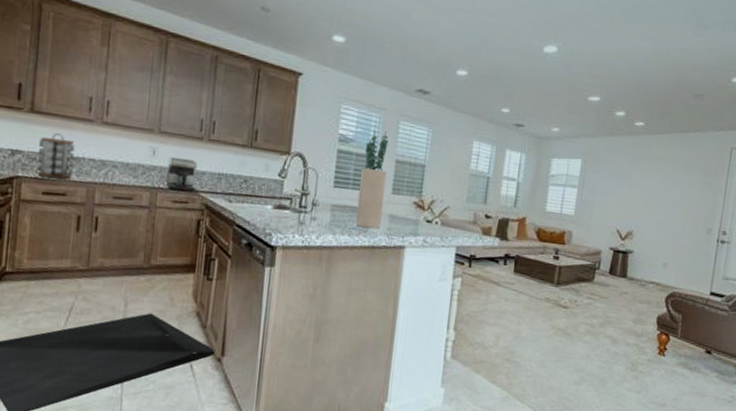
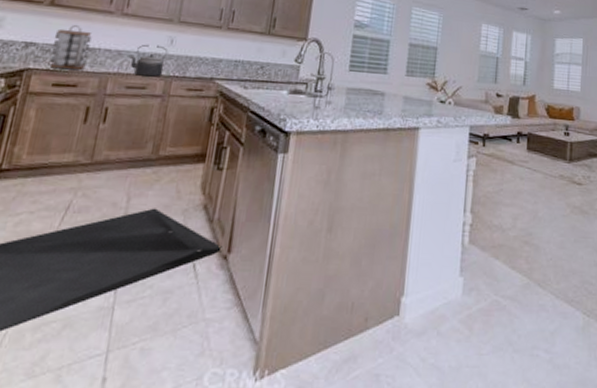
kettle: none [114,154,152,188] -> present [129,44,168,77]
coffee maker: present [166,156,198,191] -> none [181,45,215,79]
vase: present [356,131,388,229] -> none [371,16,402,111]

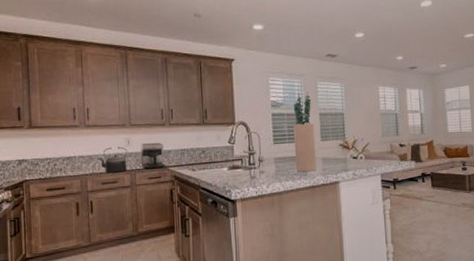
spice rack: present [49,25,92,70] -> none [38,141,68,177]
coffee maker: none [181,45,215,79] -> present [141,142,165,170]
vase: none [371,16,402,111] -> present [293,92,317,173]

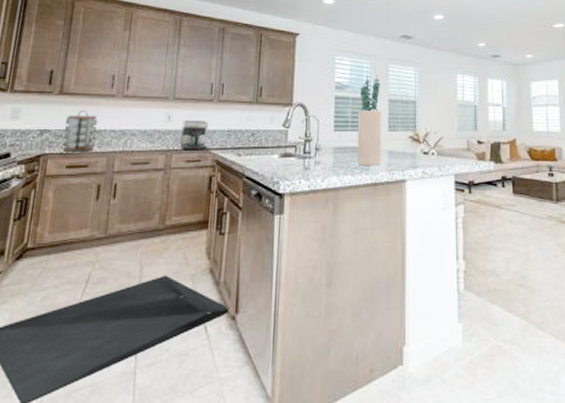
spice rack: none [38,141,68,177] -> present [62,111,98,152]
kettle: present [99,146,128,173] -> none [132,122,167,152]

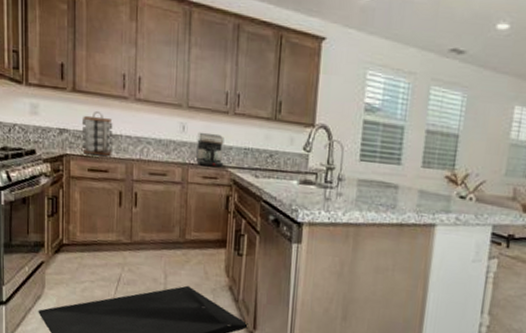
vase: present [357,75,382,166] -> none [383,98,418,206]

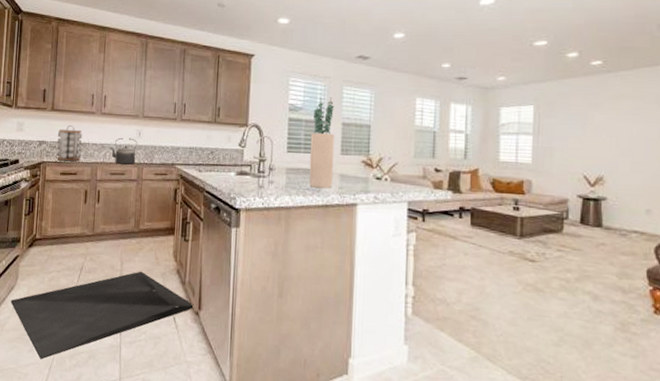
kettle: none [148,130,182,164] -> present [110,137,138,165]
coffee maker: present [196,132,224,167] -> none [150,136,173,165]
vase: none [383,98,418,206] -> present [309,97,335,189]

